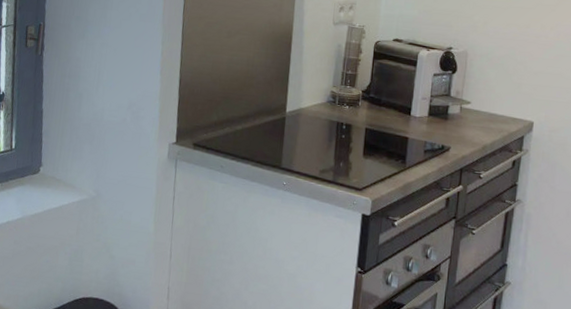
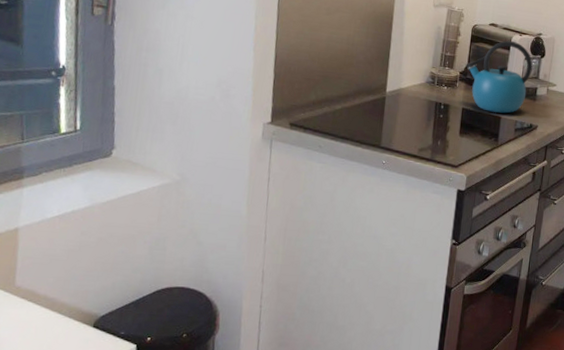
kettle: none [368,56,443,134] -> present [466,40,533,114]

